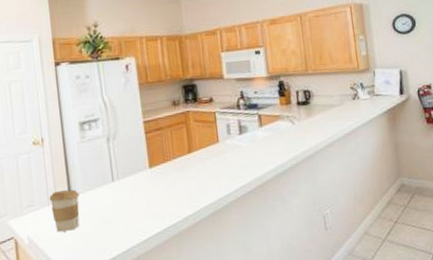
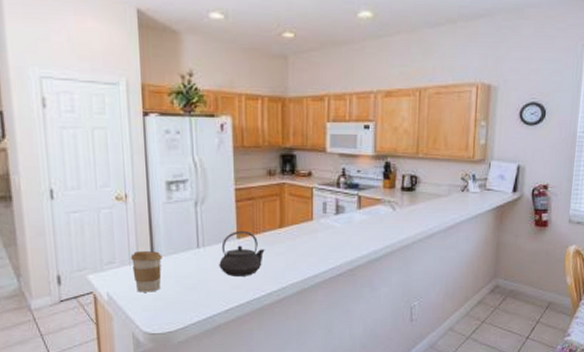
teapot: none [134,159,177,206] -> present [219,230,265,276]

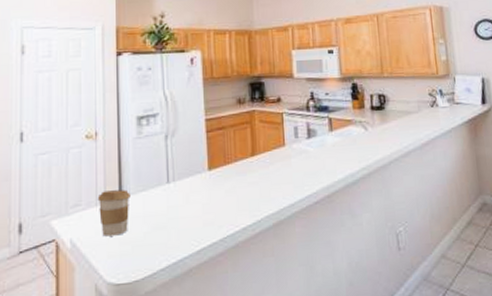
teapot: present [219,230,265,276] -> none [190,161,237,212]

